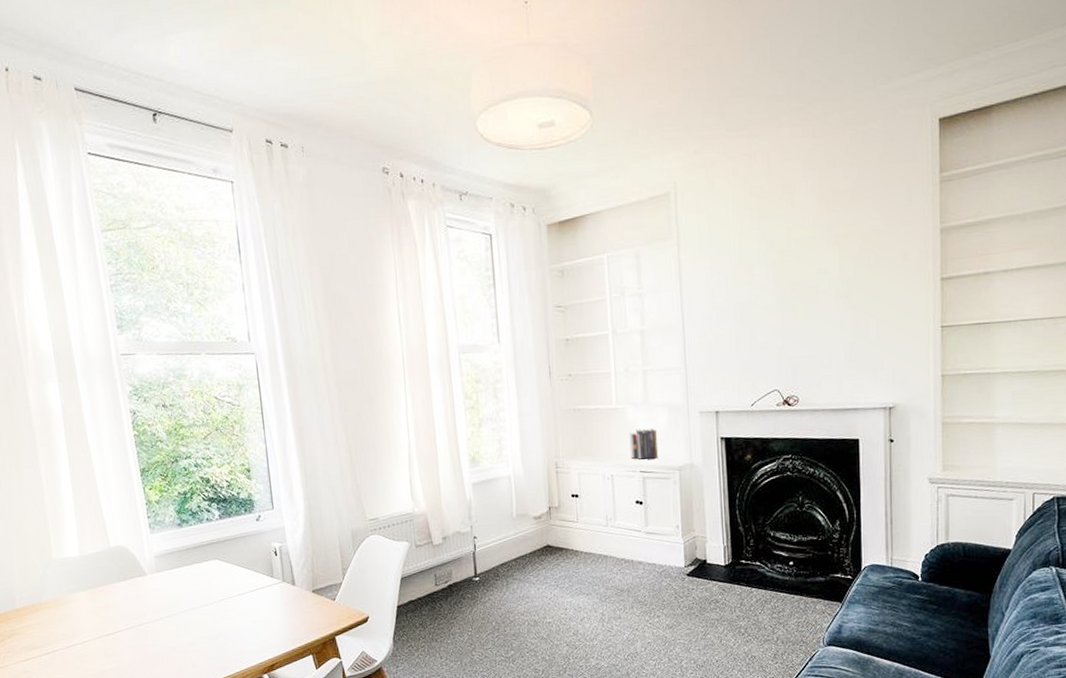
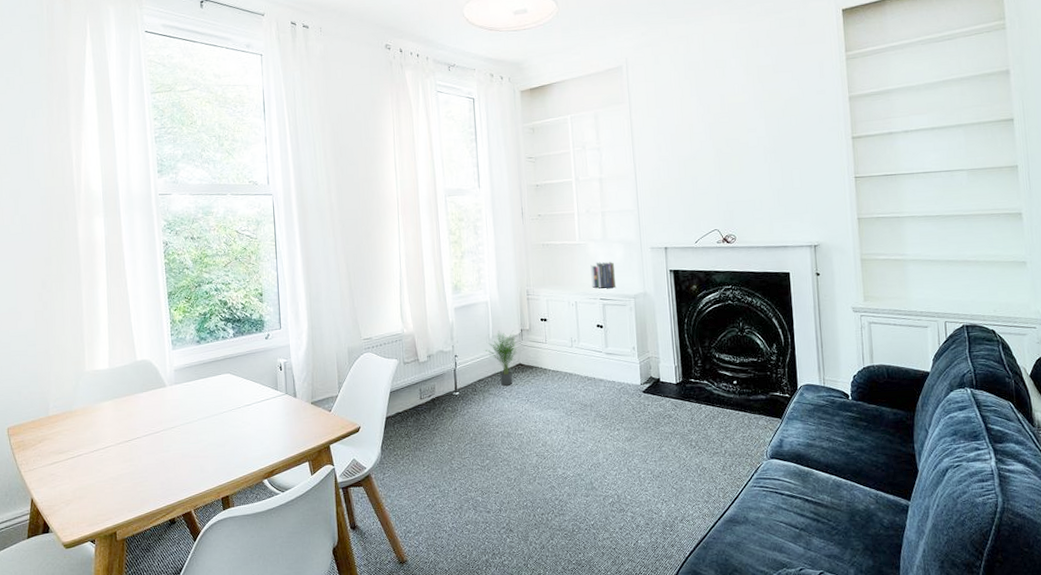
potted plant: none [507,508,546,570] -> present [484,330,518,386]

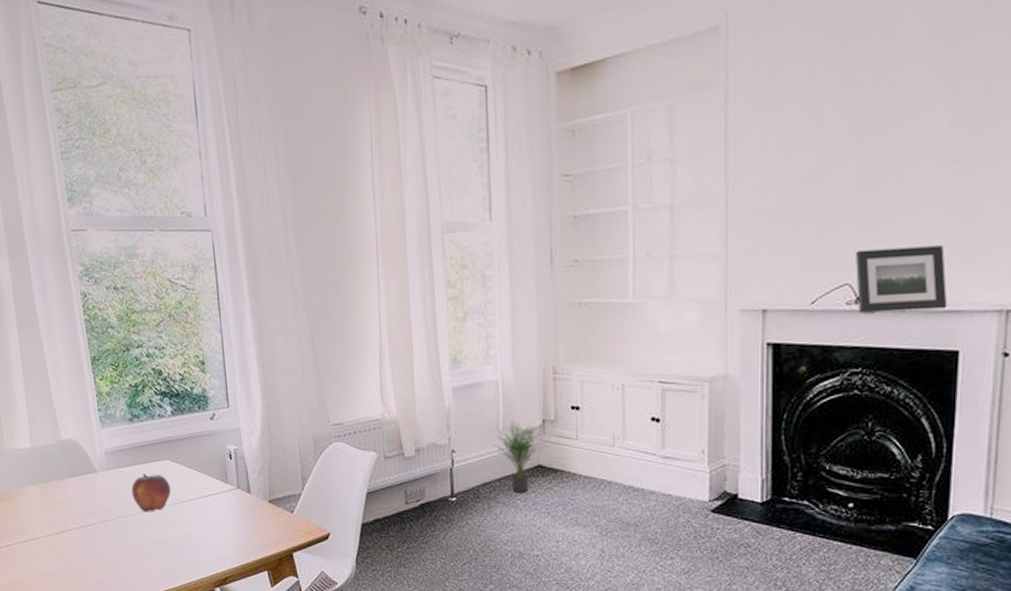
fruit: none [195,386,229,418] -> present [131,474,171,512]
books: present [590,261,615,289] -> none [647,328,683,367]
picture frame: none [719,204,779,249] -> present [855,245,948,313]

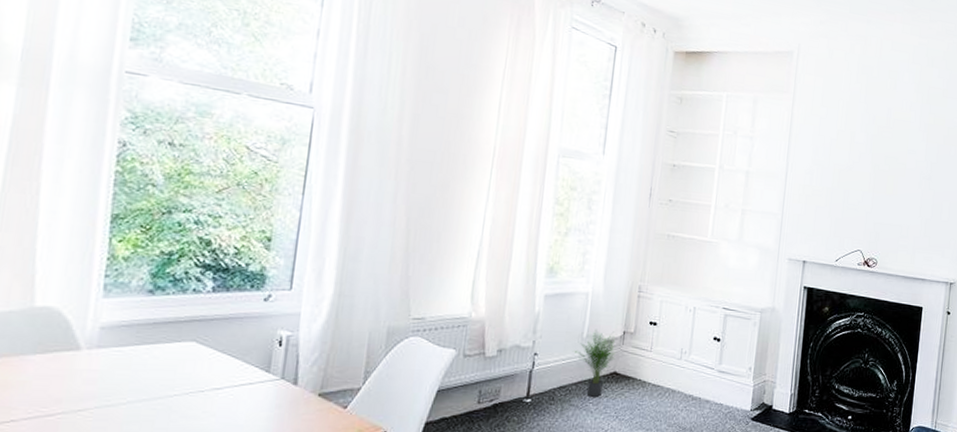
fruit: present [131,474,171,512] -> none [127,356,188,402]
picture frame: present [855,245,948,313] -> none [865,227,918,277]

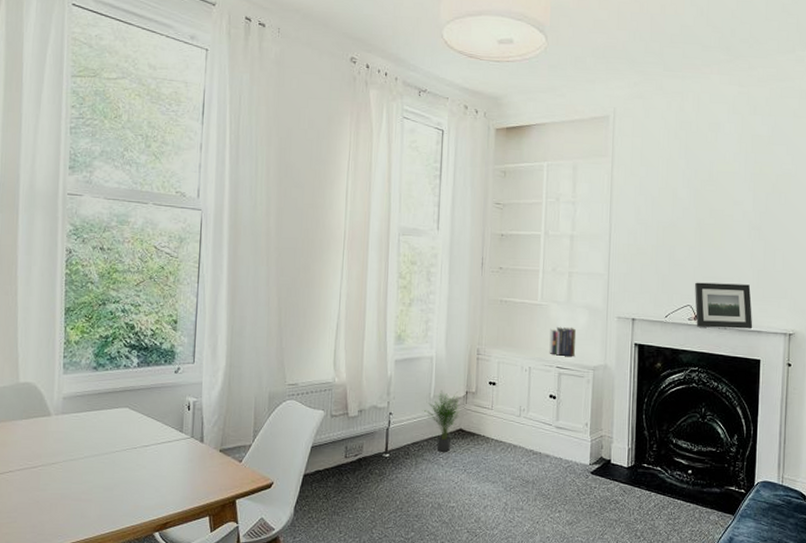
books: none [716,265,745,297] -> present [549,326,576,356]
picture frame: none [865,227,918,277] -> present [694,282,753,329]

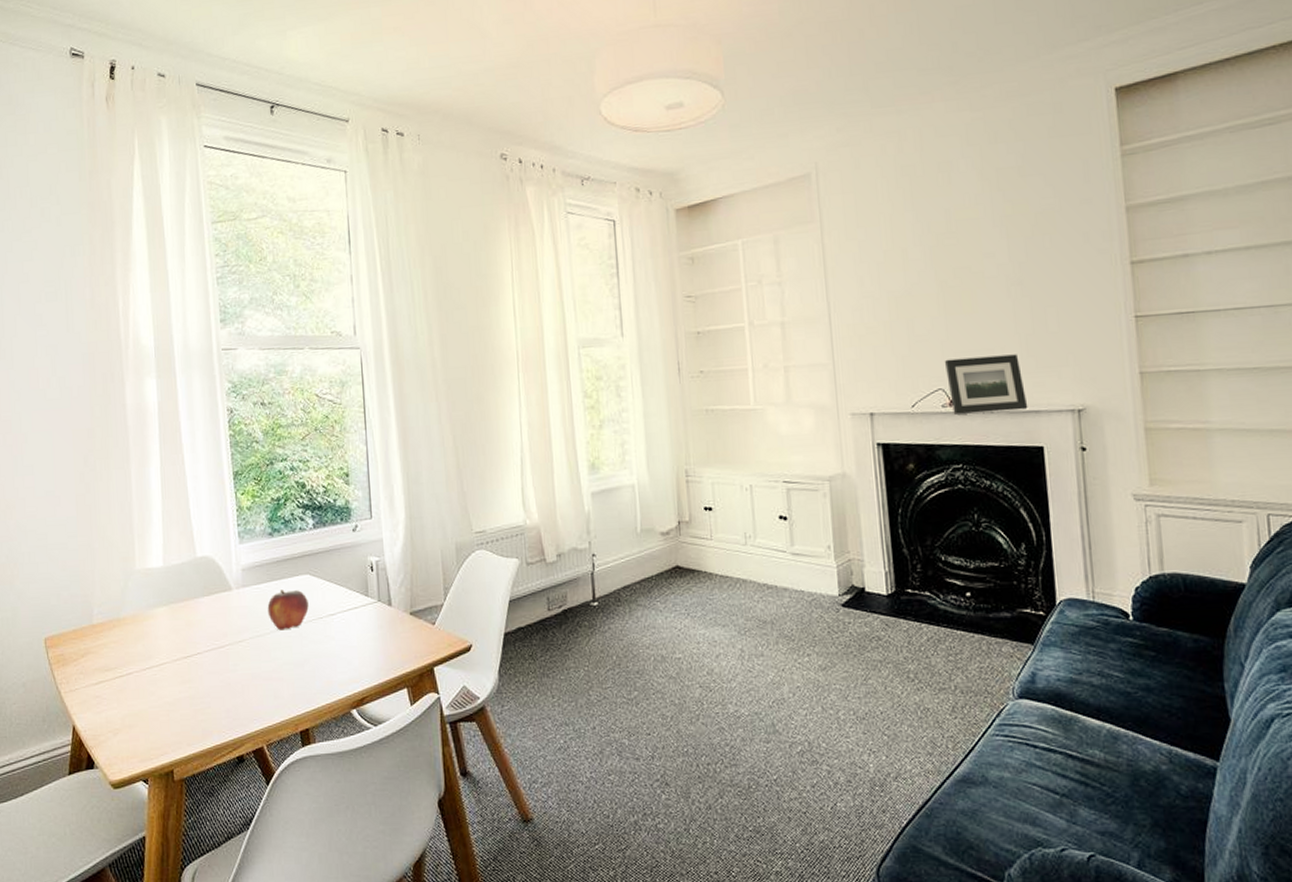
fruit: none [83,419,125,457] -> present [267,590,309,631]
potted plant: present [423,391,460,452] -> none [631,522,675,595]
books: present [549,326,576,356] -> none [770,431,804,468]

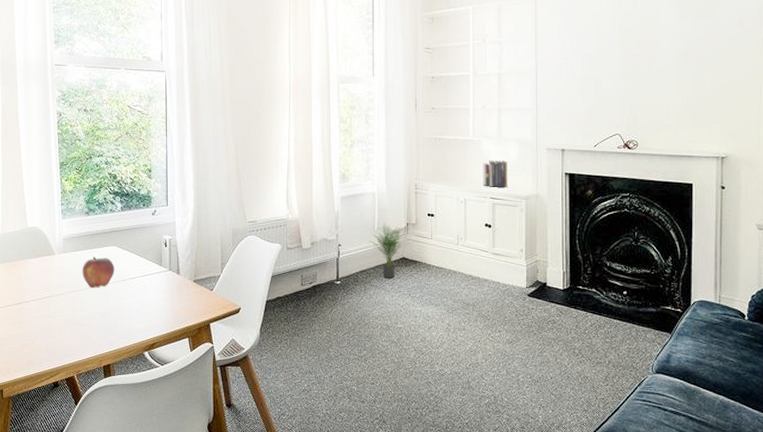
potted plant: none [631,522,675,595] -> present [369,223,403,279]
books: none [770,431,804,468] -> present [483,160,507,187]
picture frame: present [944,354,1028,415] -> none [622,111,684,155]

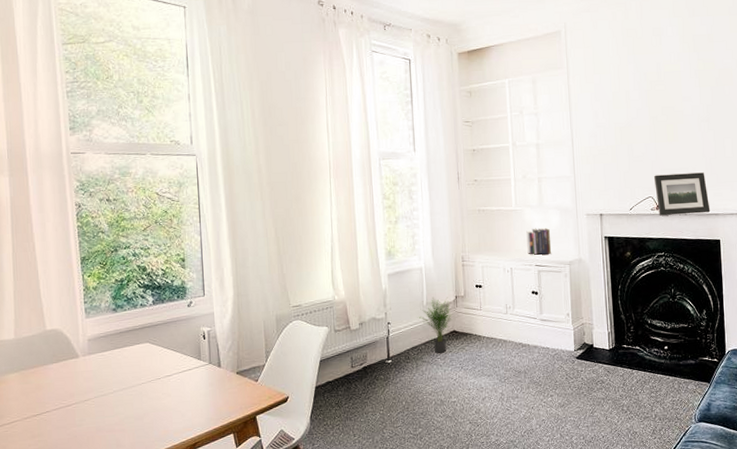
fruit: present [82,257,115,288] -> none [111,356,148,390]
picture frame: none [622,111,684,155] -> present [653,172,711,216]

